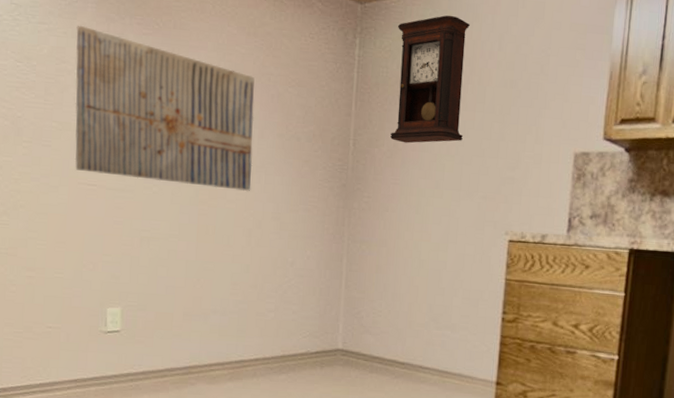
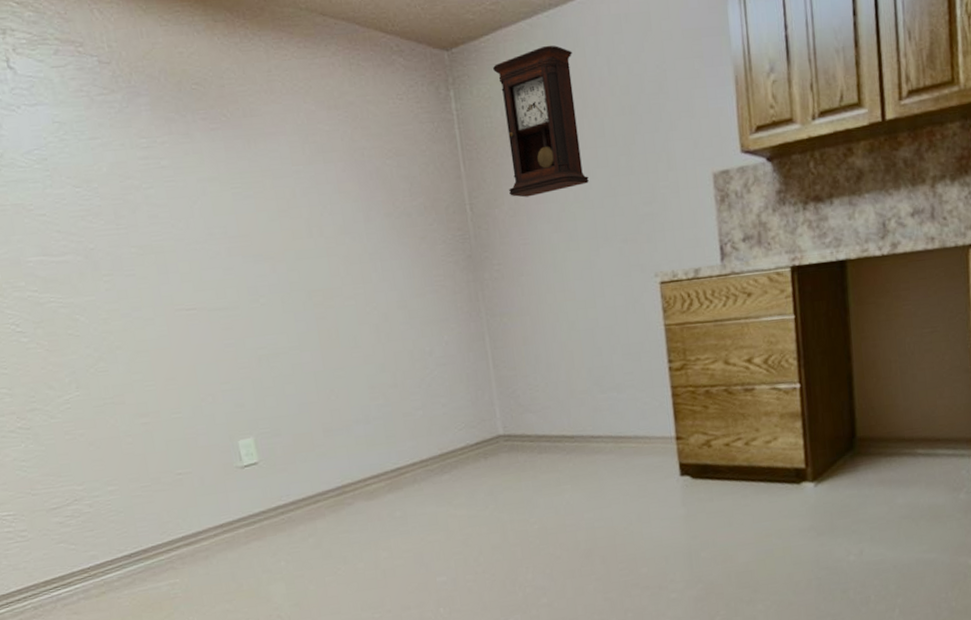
wall art: present [74,25,255,192] -> none [134,132,369,296]

